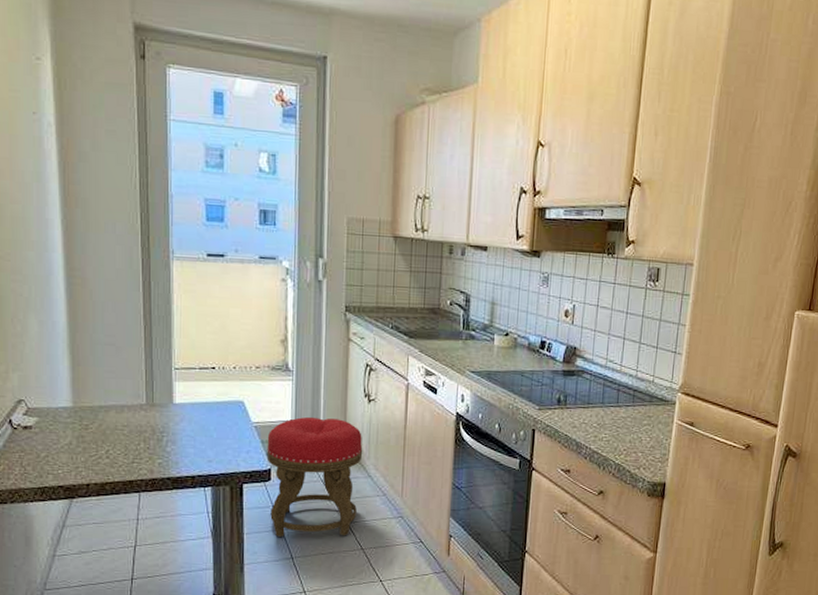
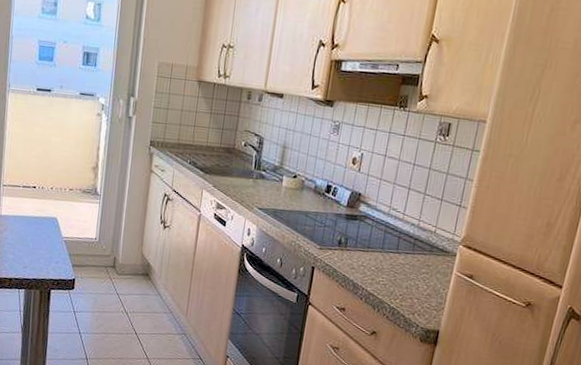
stool: present [267,416,363,538] -> none [71,236,156,345]

